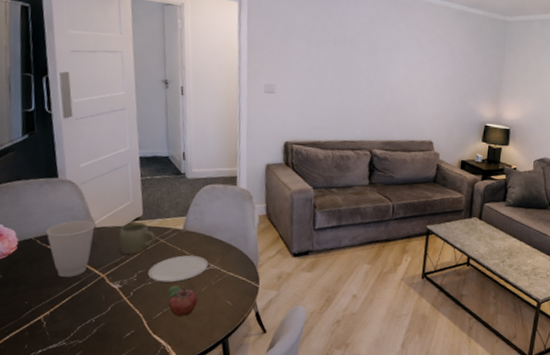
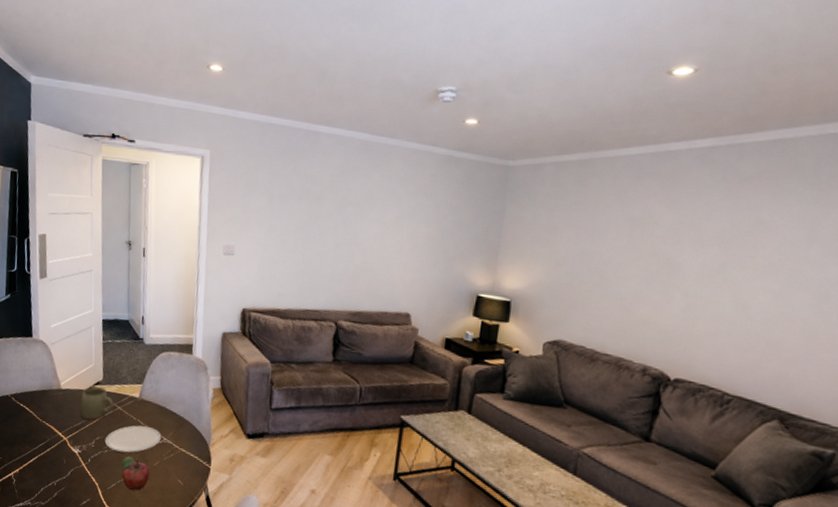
cup: present [45,220,95,277] -> none [19,380,61,437]

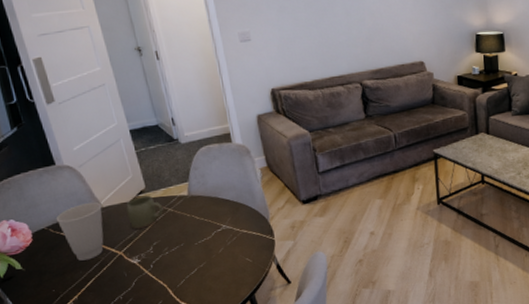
cup: none [19,380,61,437] -> present [56,202,104,261]
plate: present [104,425,162,453] -> none [162,219,221,250]
fruit: present [121,457,150,491] -> none [186,251,218,282]

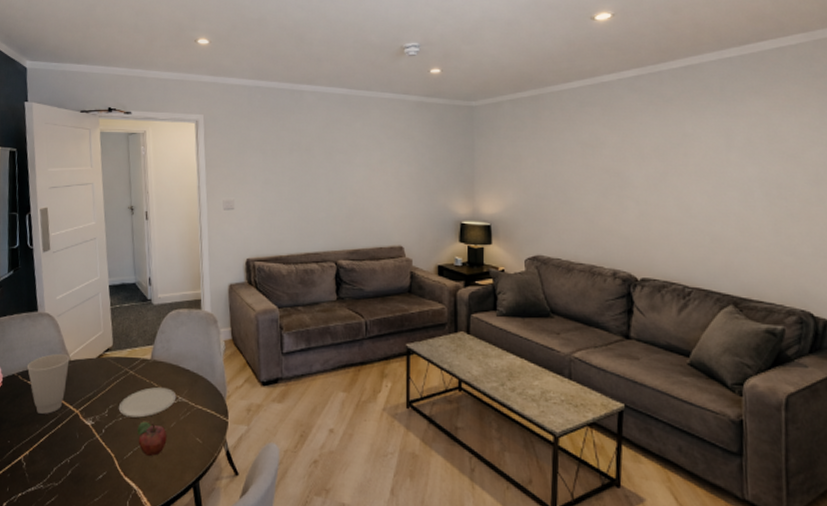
mug: present [126,195,164,229] -> none [91,353,125,388]
plate: none [162,219,221,250] -> present [118,387,177,418]
fruit: none [186,251,218,282] -> present [137,422,167,457]

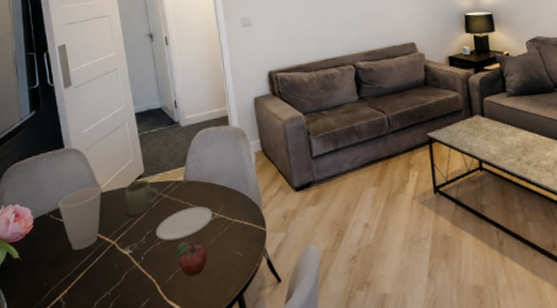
mug: none [91,353,125,388] -> present [124,180,159,216]

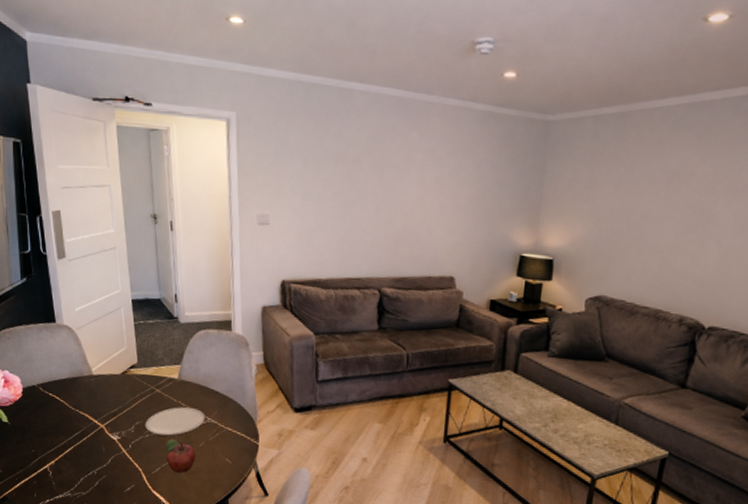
cup: present [57,186,102,250] -> none [47,367,92,427]
mug: present [124,180,159,216] -> none [115,370,151,405]

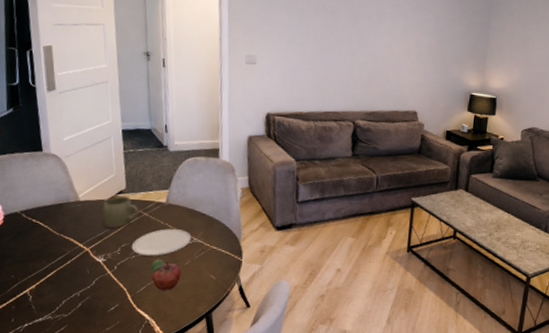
mug: none [115,370,151,405] -> present [102,196,139,228]

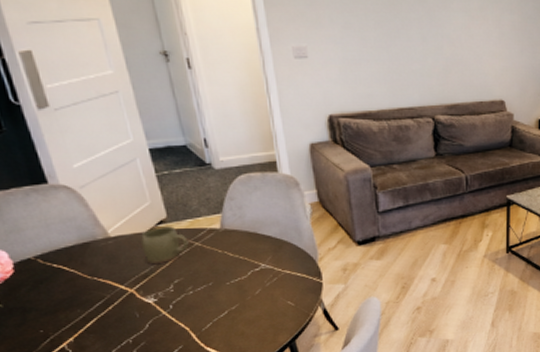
plate: present [131,229,192,256] -> none [186,256,259,290]
fruit: present [151,260,181,291] -> none [214,292,253,325]

